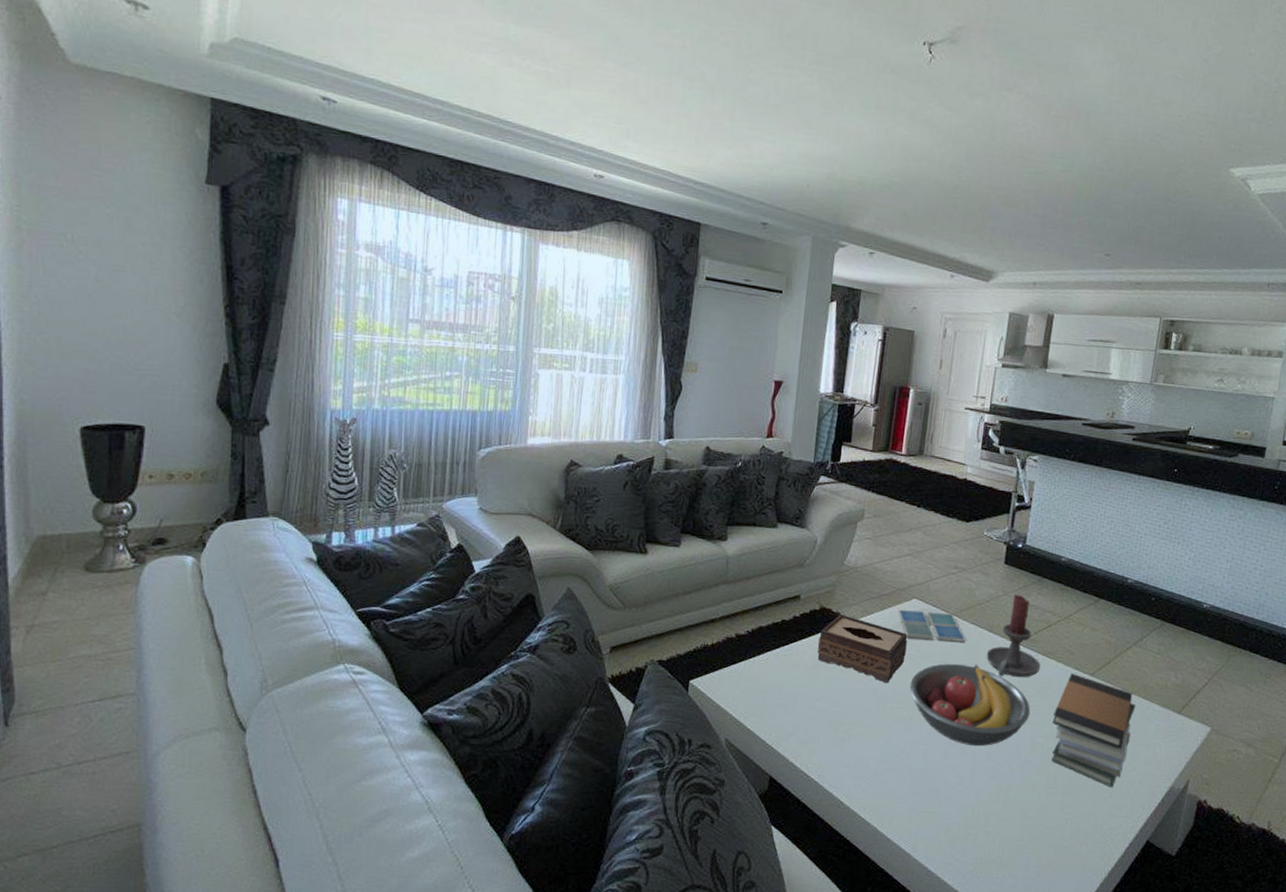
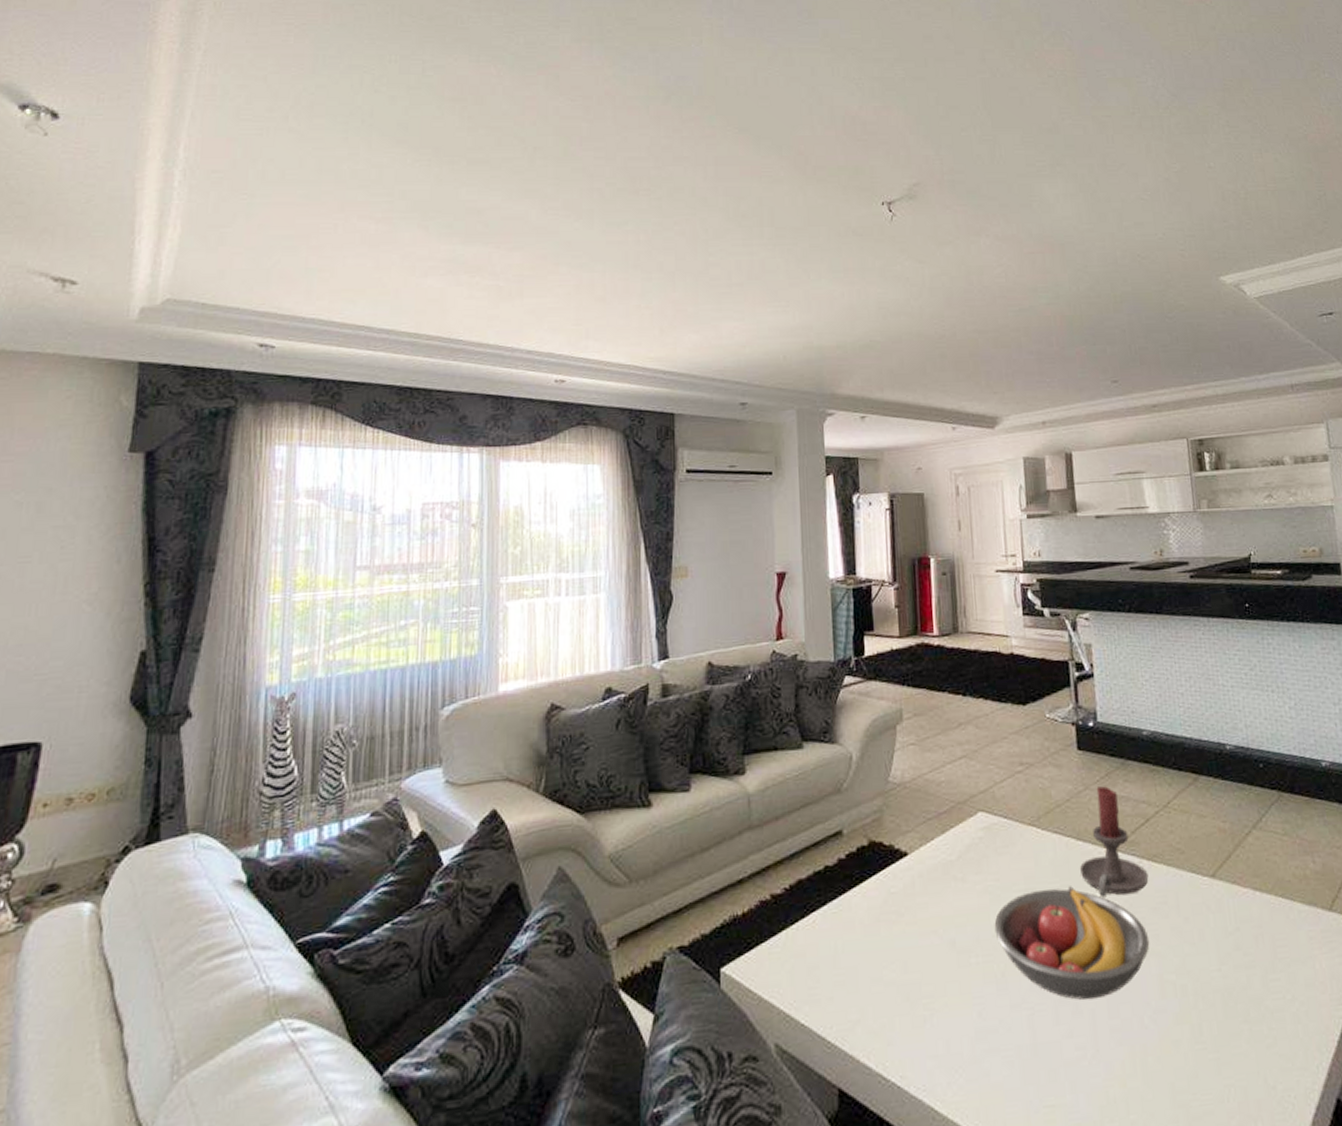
tissue box: present [817,613,908,683] -> none [873,846,982,931]
drink coaster: present [898,610,966,642] -> none [963,823,1051,864]
book stack: present [1052,673,1136,788] -> none [1178,877,1282,1030]

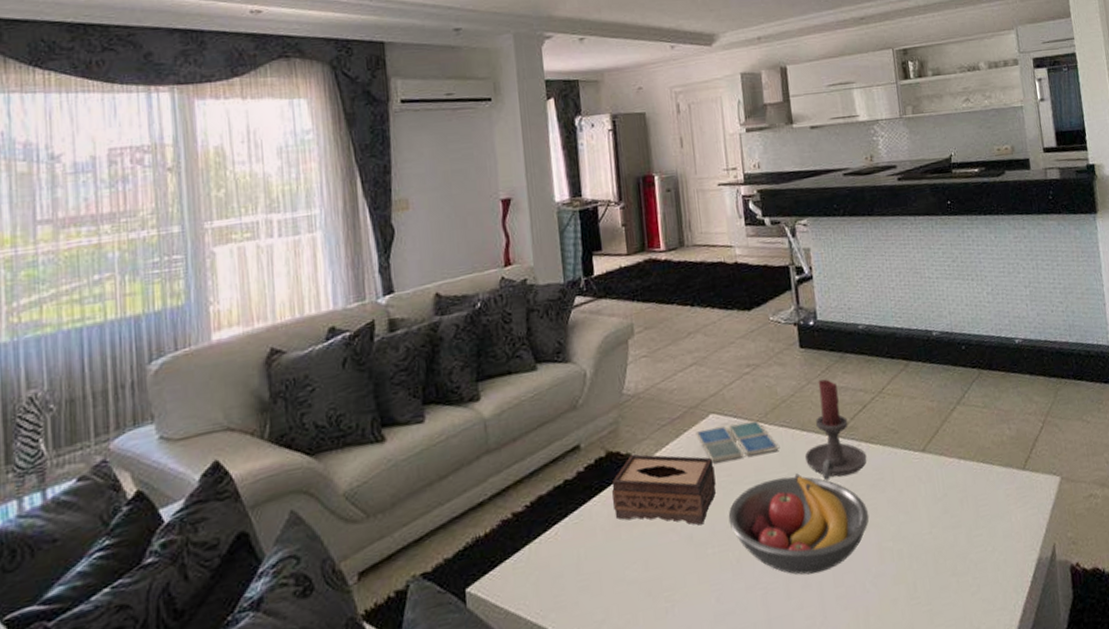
tissue box: none [873,846,982,931] -> present [611,454,716,525]
drink coaster: none [963,823,1051,864] -> present [696,420,779,462]

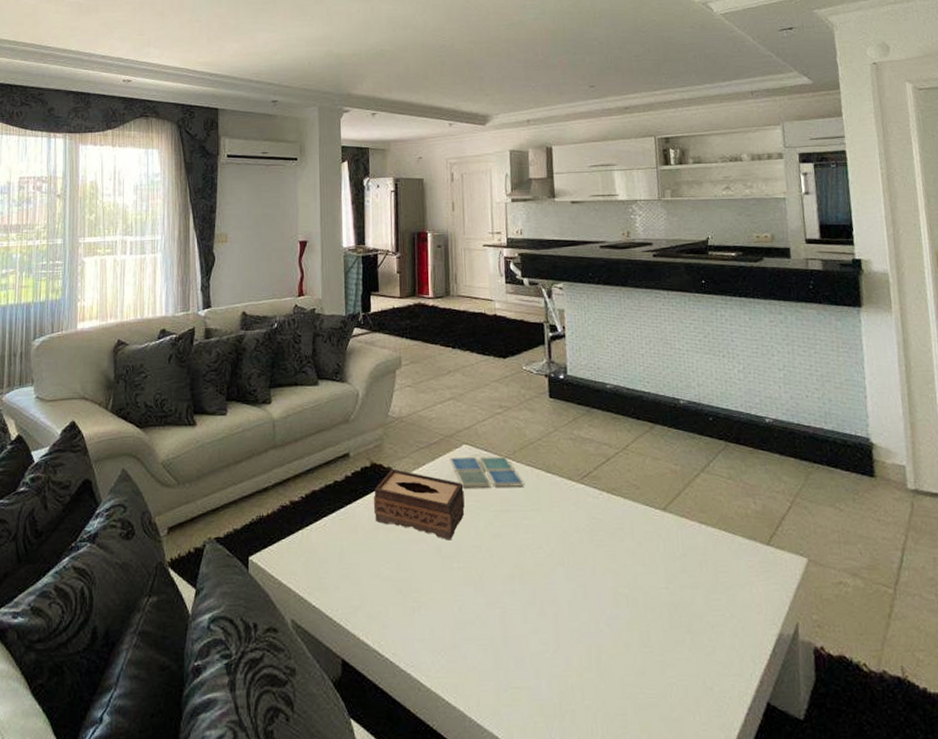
fruit bowl: present [728,473,870,575] -> none [474,510,607,604]
candle holder: present [804,379,867,481] -> none [547,429,608,521]

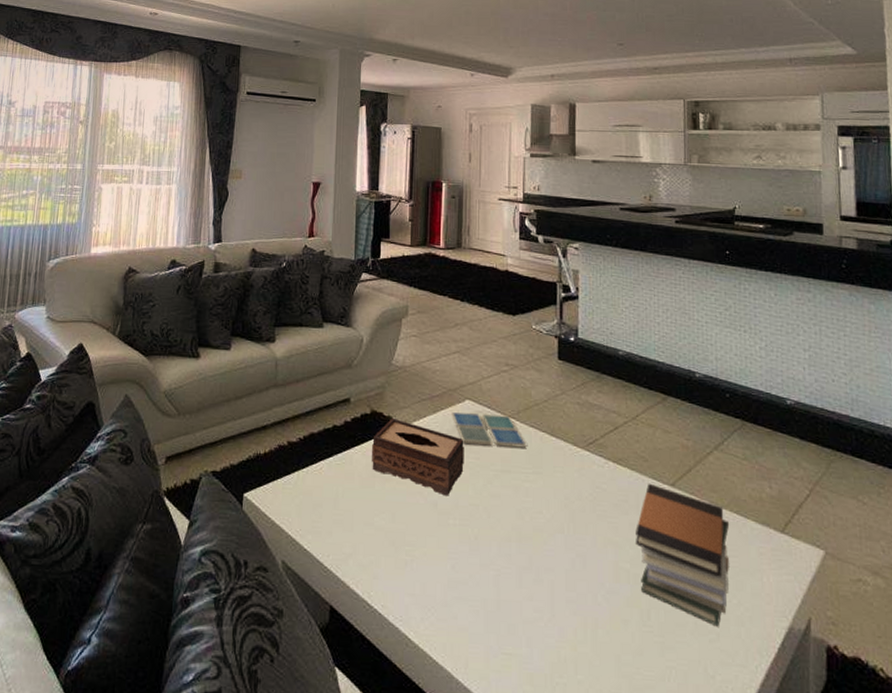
book stack: none [631,509,722,641] -> present [635,483,730,627]

